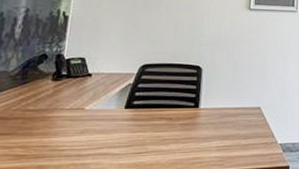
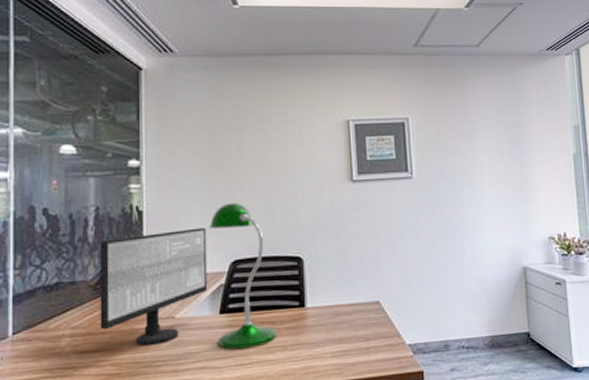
computer monitor: none [13,35,123,132] -> present [99,228,208,346]
desk lamp: none [120,17,172,140] -> present [209,202,276,350]

